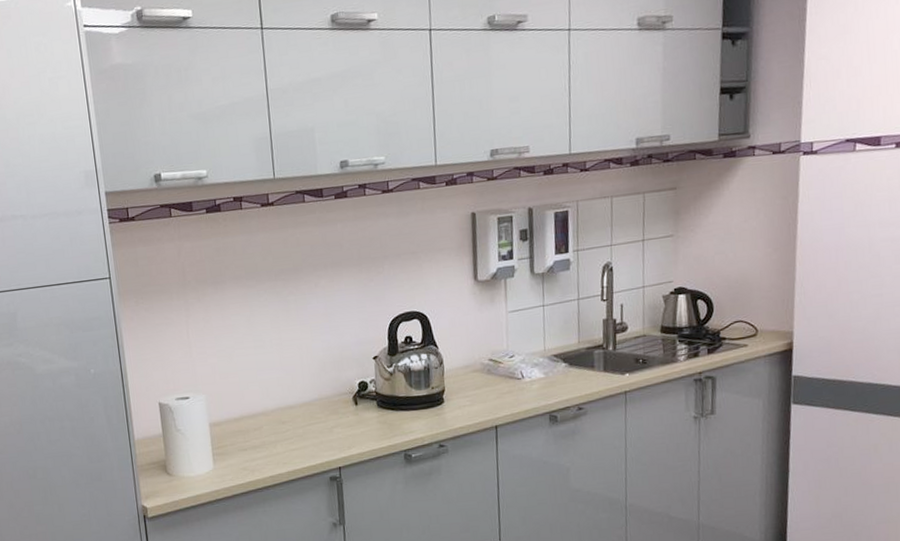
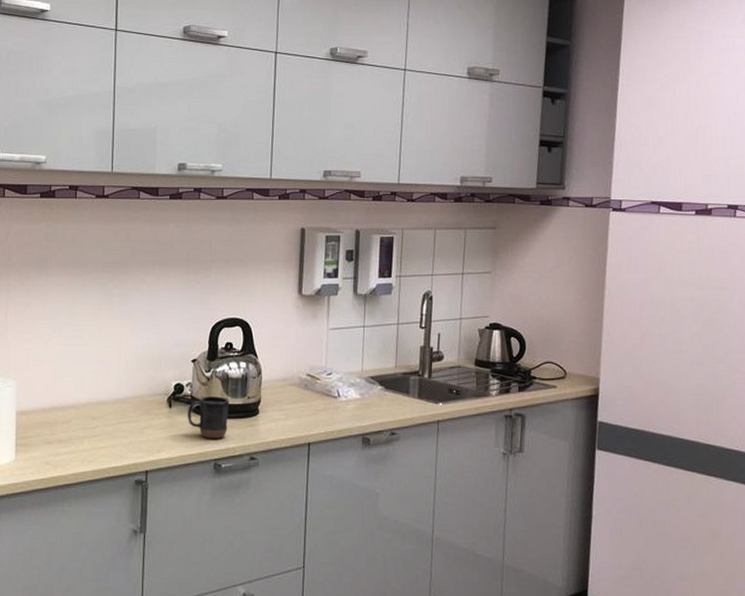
mug: none [373,389,415,432] -> present [188,395,230,439]

